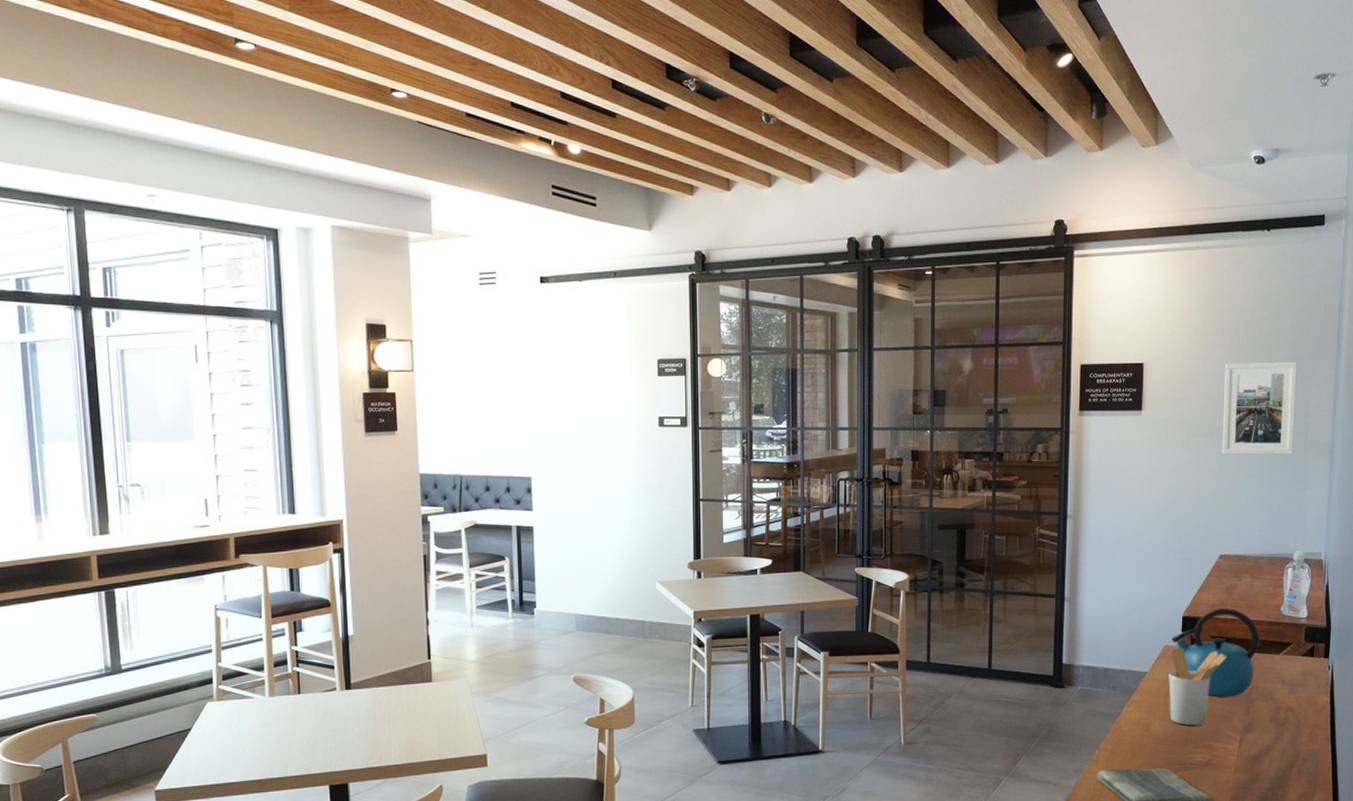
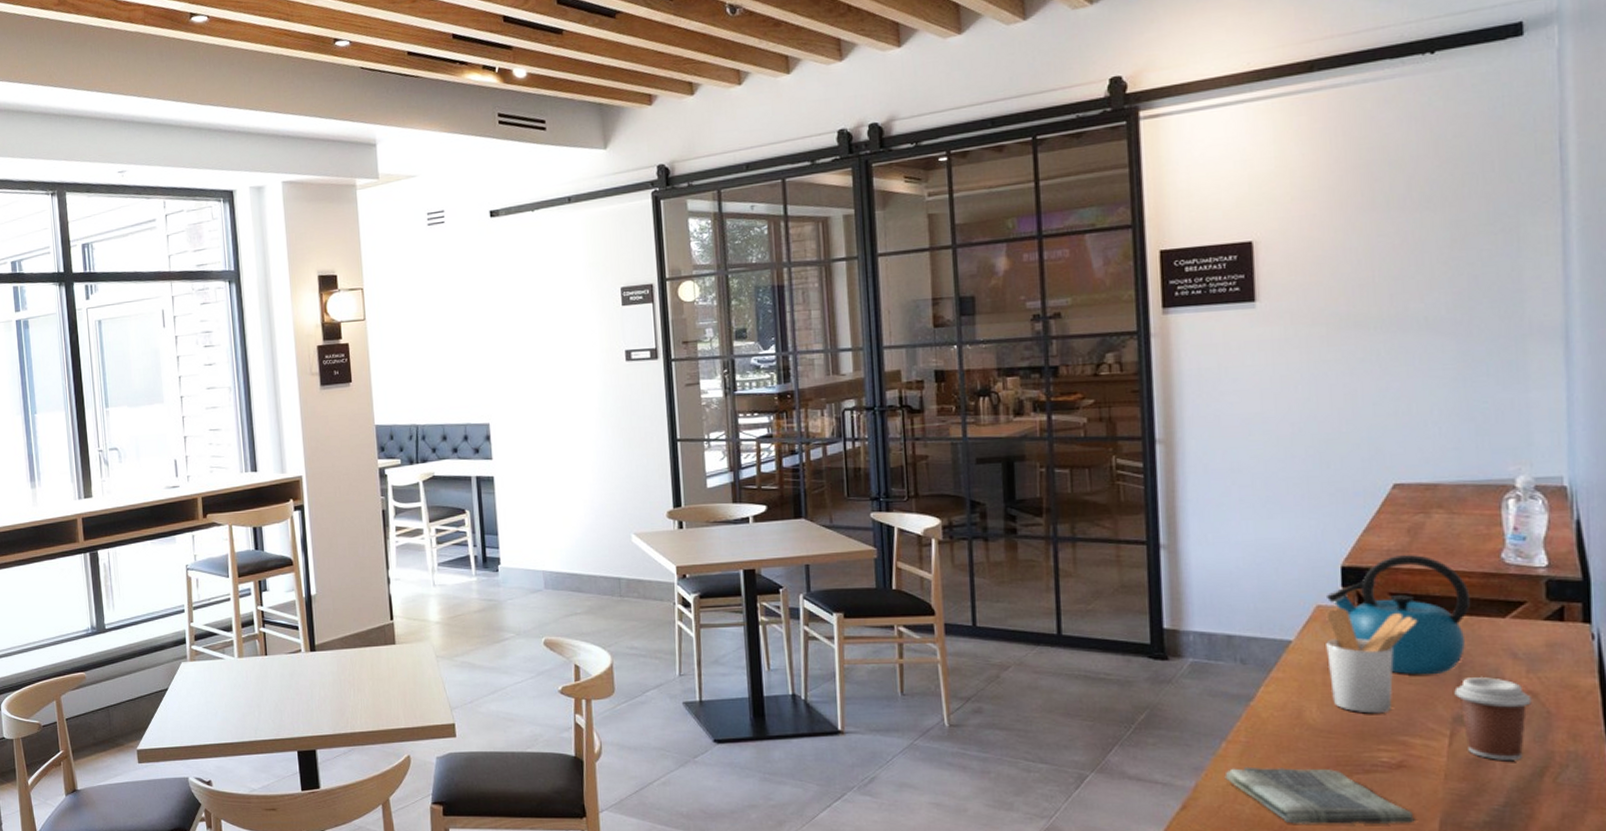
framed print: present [1221,361,1298,455] -> none [1379,220,1502,351]
coffee cup: none [1245,698,1290,757] -> present [1454,677,1532,760]

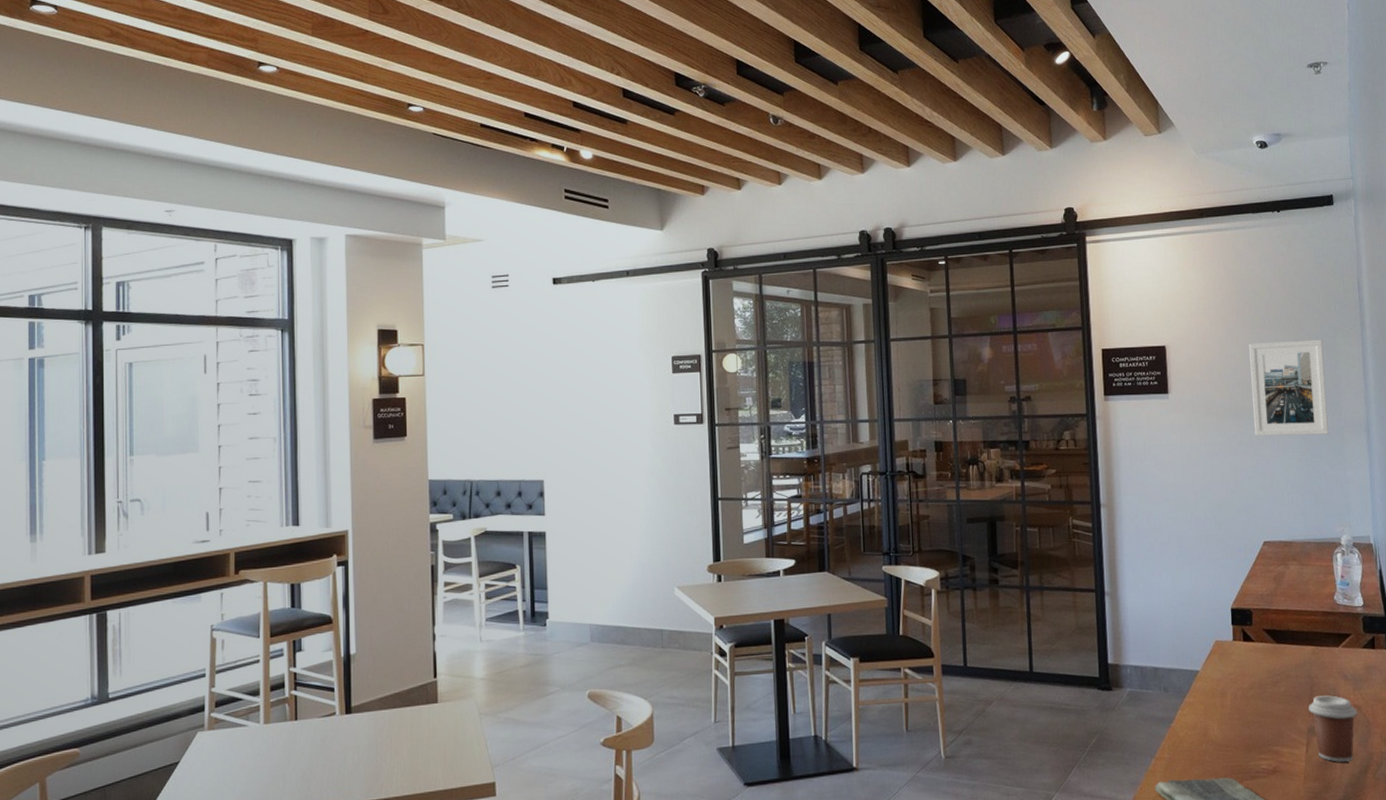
utensil holder: present [1326,607,1417,714] -> none [1222,642,1282,729]
kettle: present [1327,555,1470,675] -> none [1222,598,1316,696]
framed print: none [1379,220,1502,351] -> present [1249,339,1329,436]

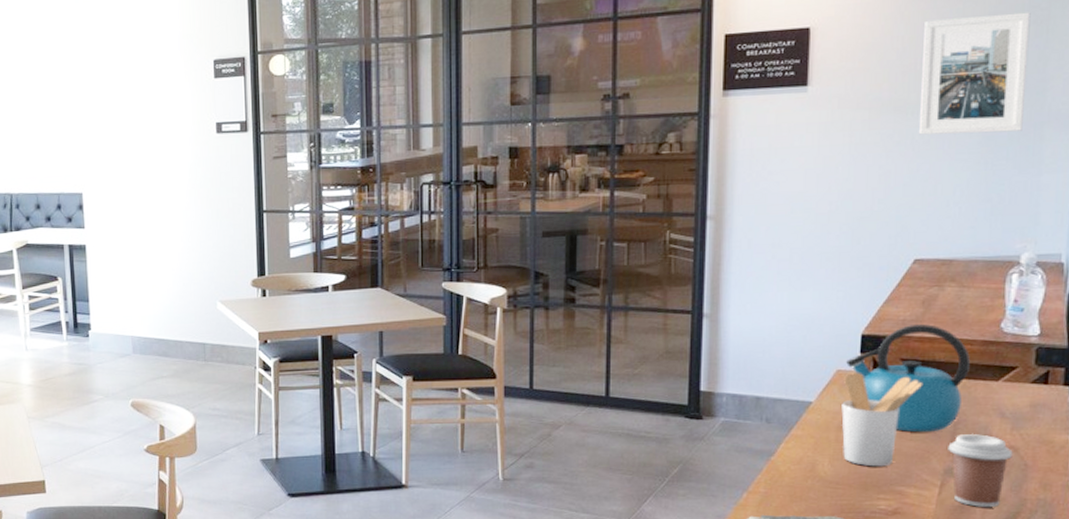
kettle: none [1222,598,1316,696] -> present [846,324,970,433]
utensil holder: none [1222,642,1282,729] -> present [841,372,922,467]

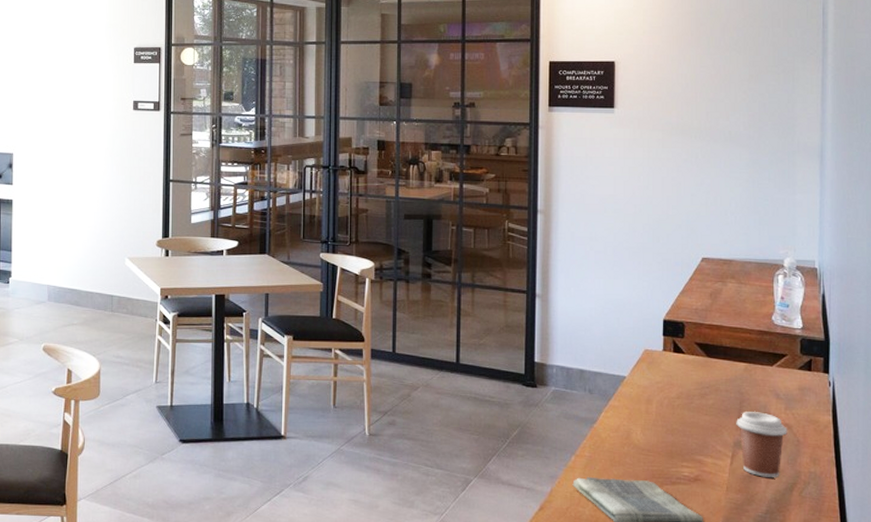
utensil holder: present [841,372,922,467] -> none [650,352,713,437]
kettle: present [846,324,970,433] -> none [652,314,749,409]
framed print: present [918,12,1031,135] -> none [700,63,780,158]

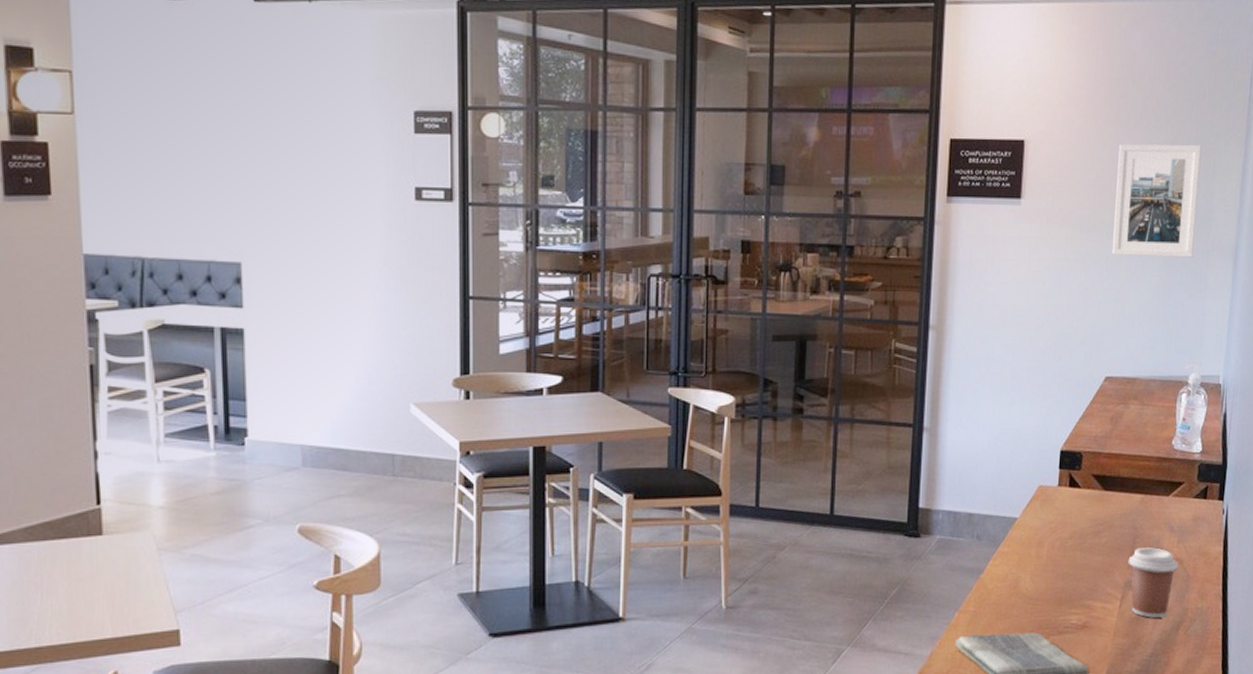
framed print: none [700,63,780,158] -> present [1111,144,1202,257]

